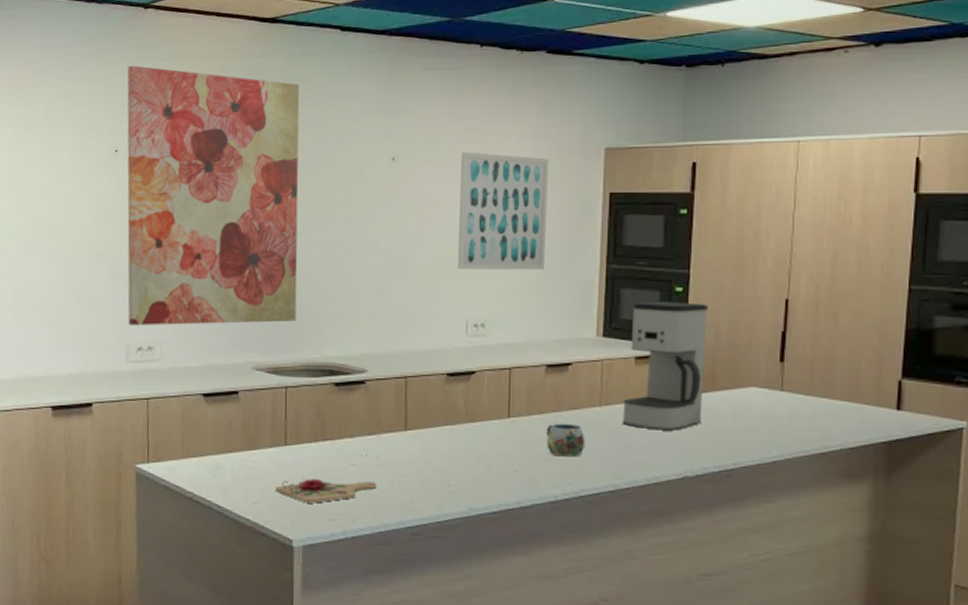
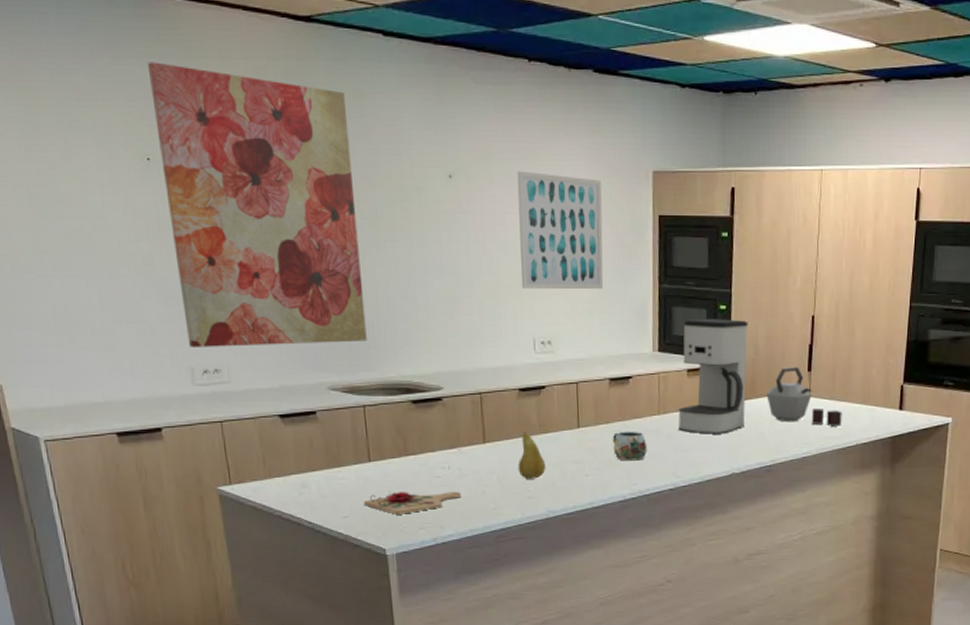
fruit: none [439,420,470,472] -> present [518,432,546,479]
kettle: none [729,356,823,427] -> present [766,366,842,427]

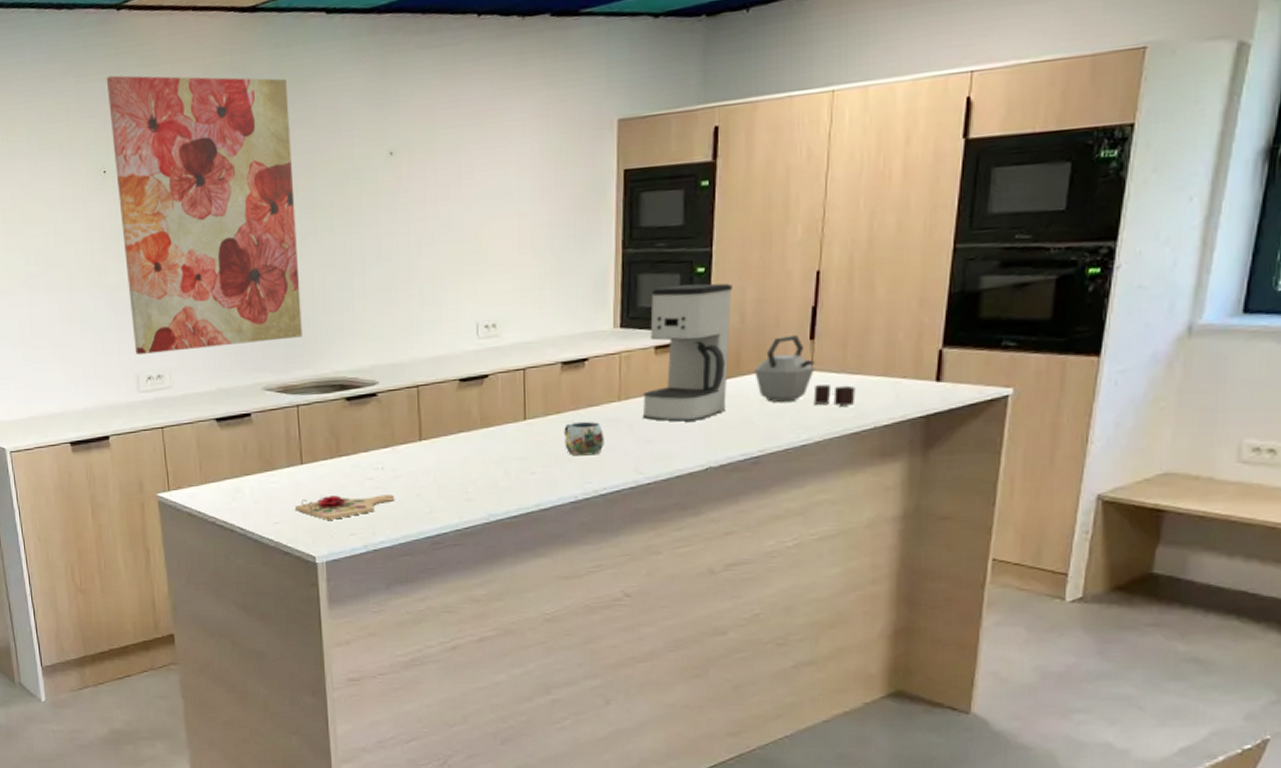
wall art: present [517,171,604,290] -> none [462,136,558,268]
fruit: present [518,432,546,479] -> none [456,426,487,479]

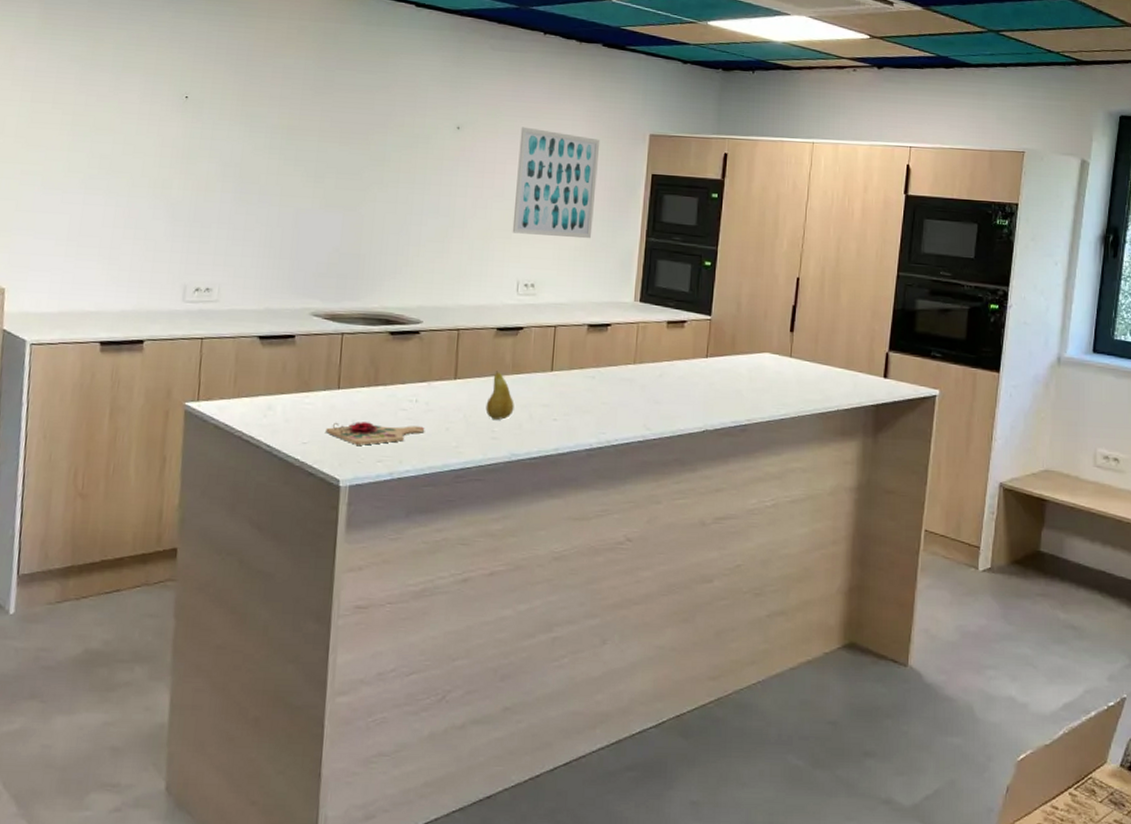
wall art: present [106,75,302,354] -> none [186,17,373,272]
fruit: none [456,426,487,479] -> present [485,371,514,420]
wall art: none [462,136,558,268] -> present [512,126,600,239]
mug: present [564,422,605,456] -> none [585,378,620,409]
coffee maker: present [642,283,733,422] -> none [653,273,732,389]
kettle: present [755,334,856,406] -> none [746,326,824,390]

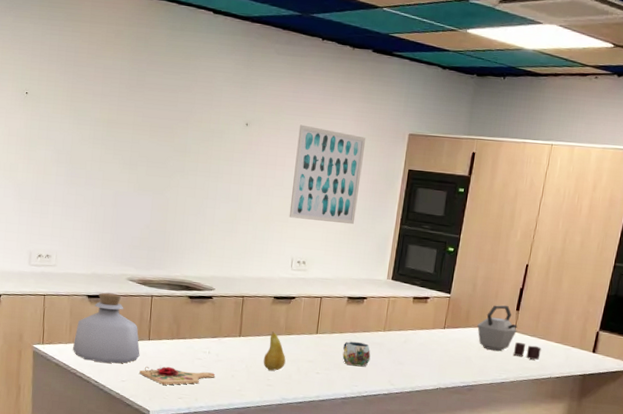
bottle: none [237,332,327,422] -> present [72,292,140,364]
mug: none [585,378,620,409] -> present [342,341,371,367]
kettle: none [746,326,824,390] -> present [477,305,541,360]

